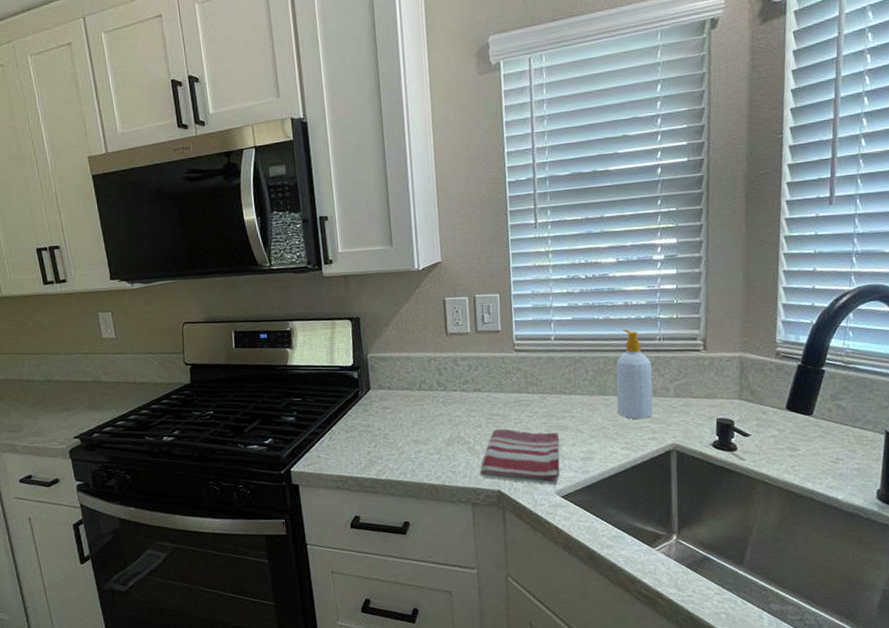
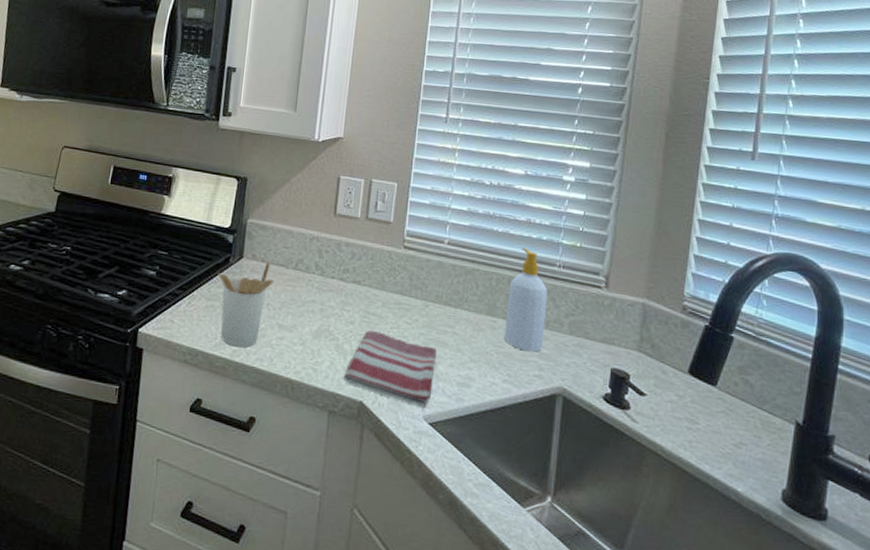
utensil holder: none [351,387,402,467] -> present [218,261,274,348]

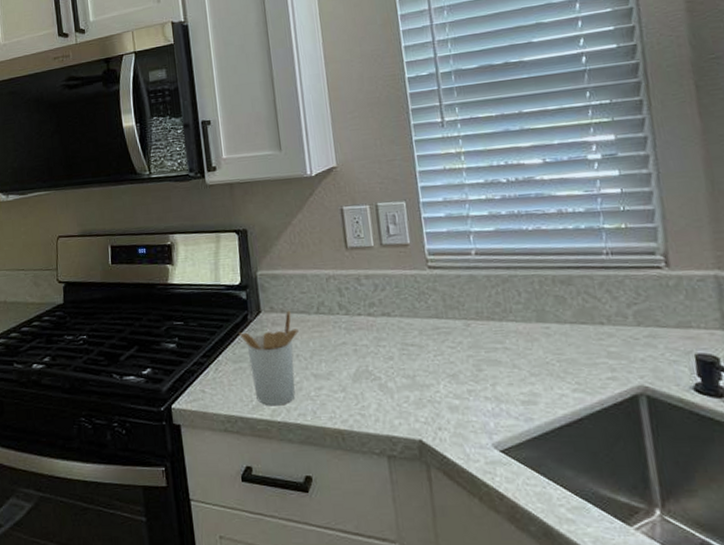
dish towel: present [344,330,437,408] -> none [396,361,496,435]
soap bottle: present [504,247,548,352] -> none [554,241,609,354]

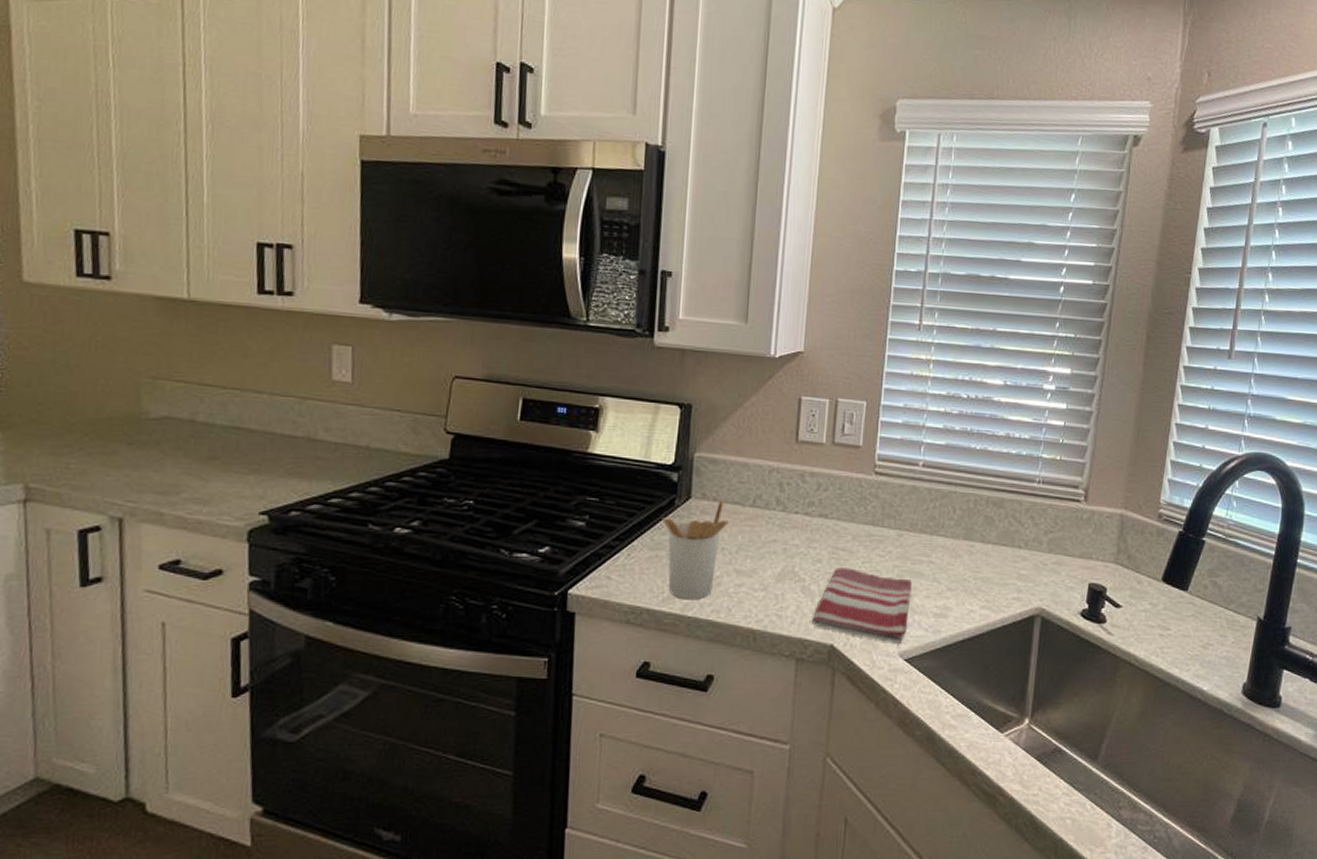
dish towel: none [396,361,496,435] -> present [812,566,912,644]

